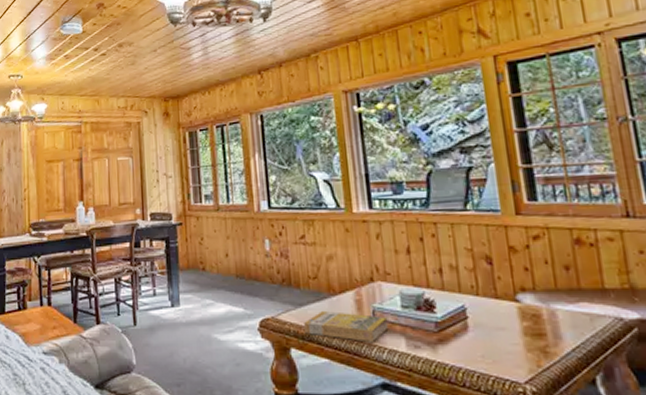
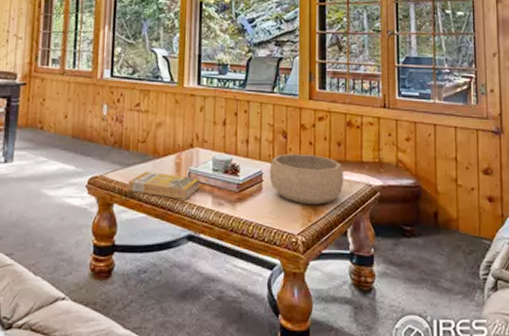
decorative bowl: none [474,282,582,346] -> present [269,153,344,205]

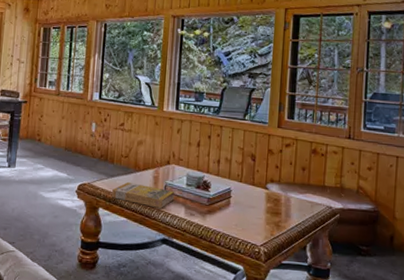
decorative bowl: present [269,153,344,205] -> none [237,174,307,222]

